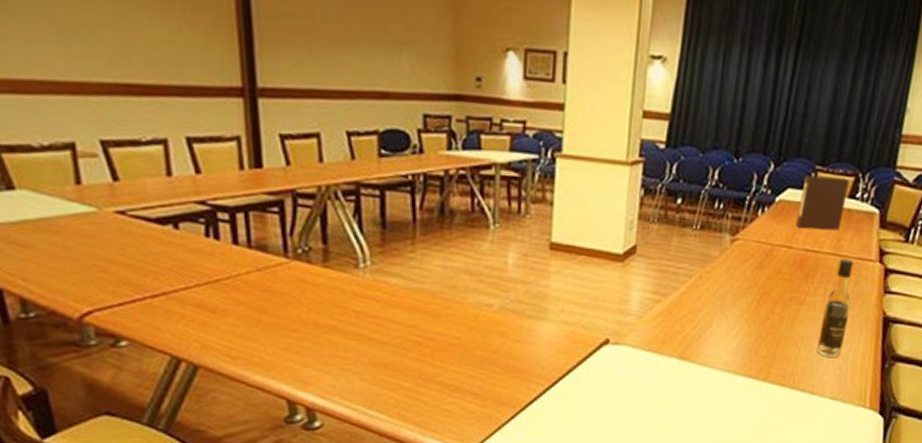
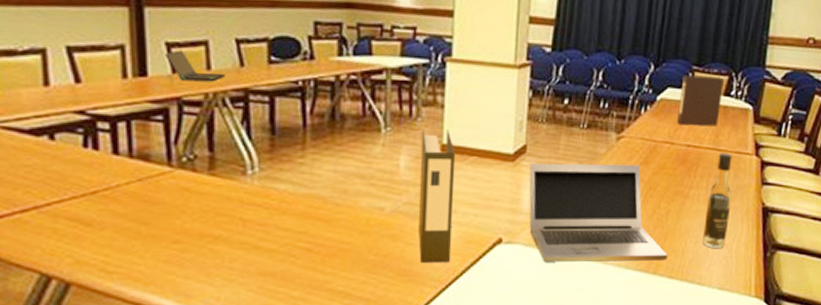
laptop: none [279,142,337,174] -> present [165,50,225,82]
binder: none [525,226,565,360] -> present [418,129,456,262]
laptop: none [637,264,779,367] -> present [529,163,668,262]

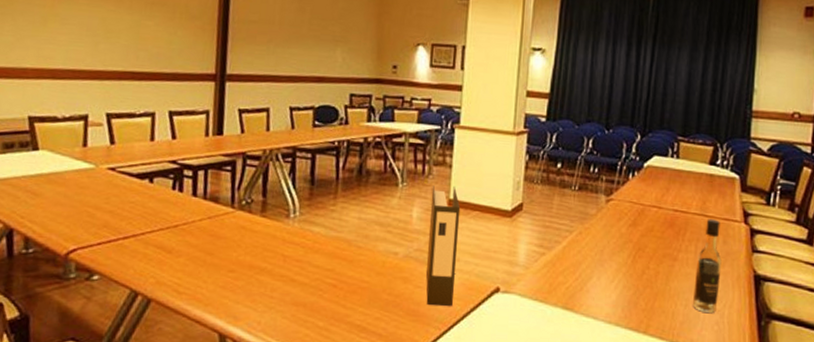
laptop: present [165,50,225,82] -> none [237,115,280,140]
laptop: present [529,163,668,262] -> none [524,220,658,320]
binder: present [677,75,724,127] -> none [664,144,709,194]

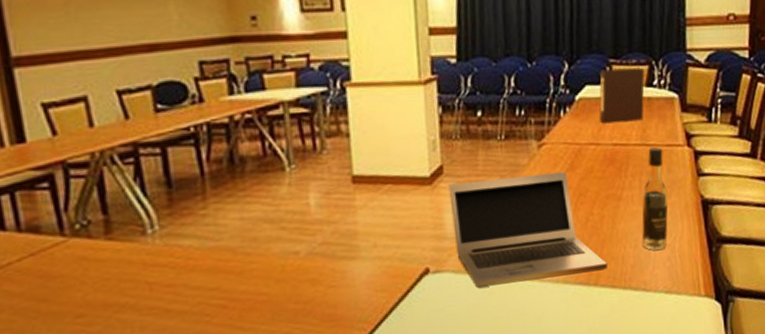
binder: present [426,185,461,306] -> none [328,160,376,305]
laptop: none [524,220,658,320] -> present [448,171,608,288]
binder: none [664,144,709,194] -> present [599,67,645,124]

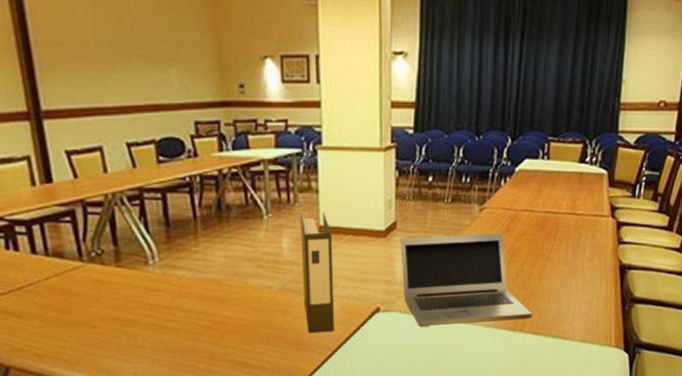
binder: none [328,160,376,305] -> present [300,213,334,333]
binder: present [599,67,645,124] -> none [536,145,578,194]
bottle: present [641,147,668,251] -> none [563,217,590,306]

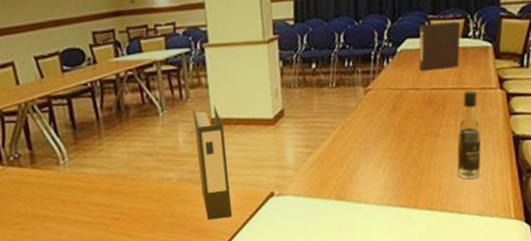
laptop: present [400,233,532,326] -> none [289,112,426,208]
binder: none [536,145,578,194] -> present [419,21,461,71]
bottle: none [563,217,590,306] -> present [456,90,482,180]

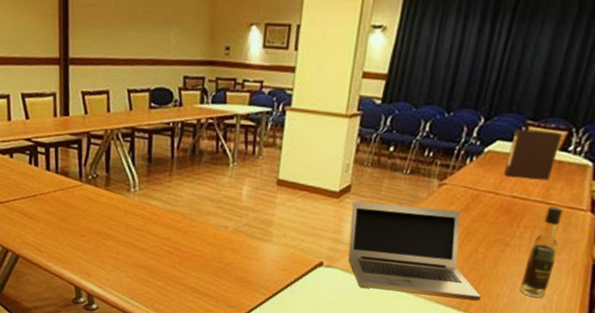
binder: present [192,106,232,219] -> none [253,166,289,276]
laptop: none [289,112,426,208] -> present [348,201,481,300]

